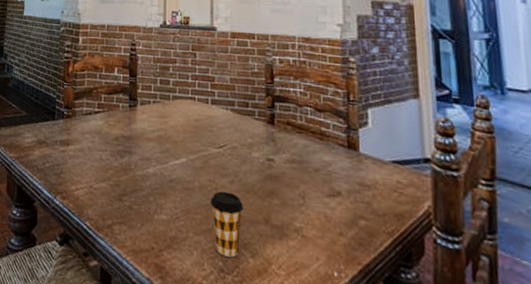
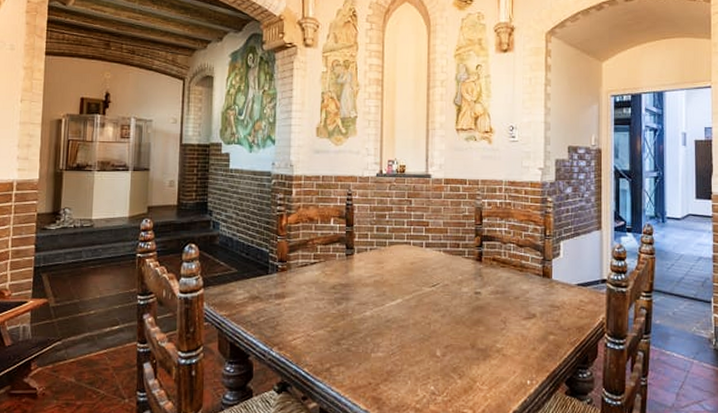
coffee cup: present [210,191,243,258] -> none [423,325,453,381]

